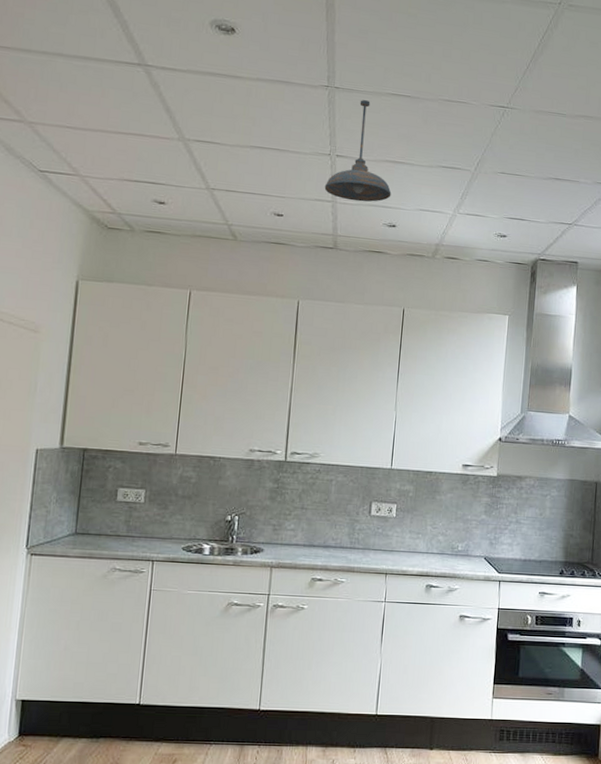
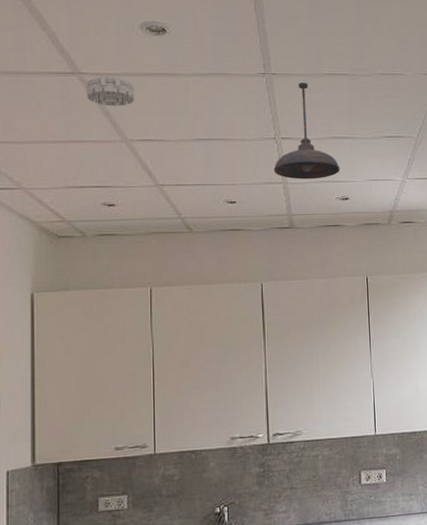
smoke detector: none [150,70,198,104] -> present [86,76,135,107]

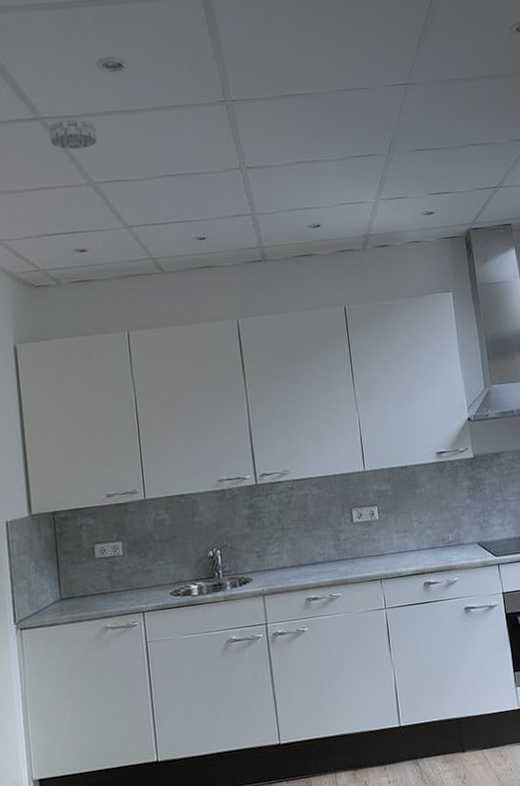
pendant light: present [273,83,340,180] -> none [241,106,310,210]

